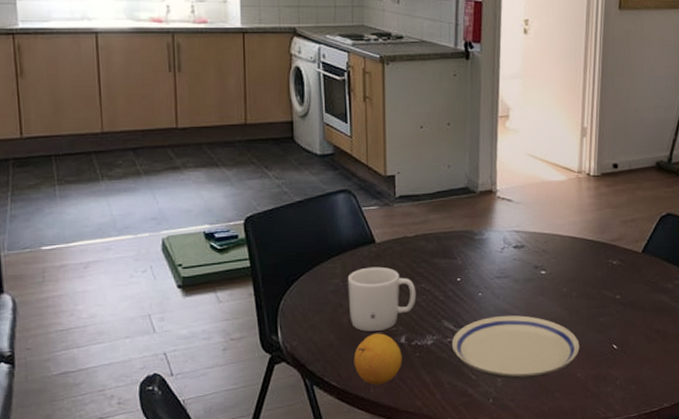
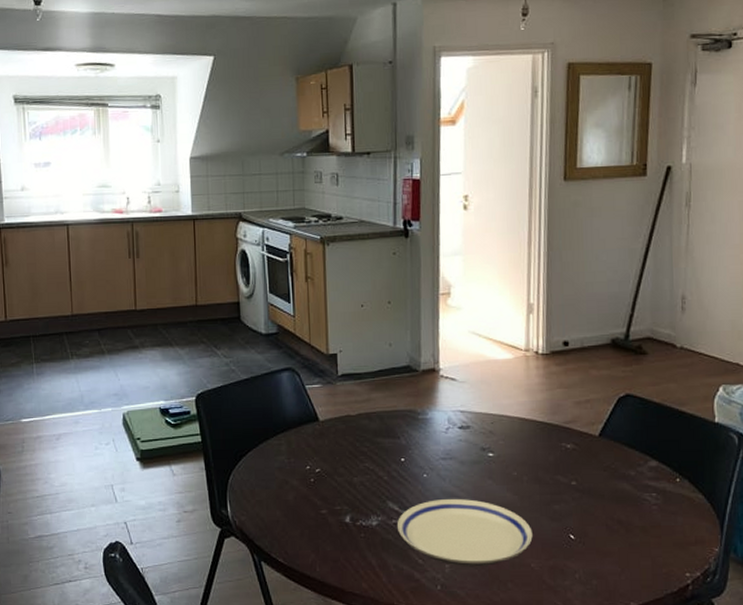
mug: present [347,266,417,332] -> none [292,444,360,509]
fruit: present [353,333,402,386] -> none [299,512,348,565]

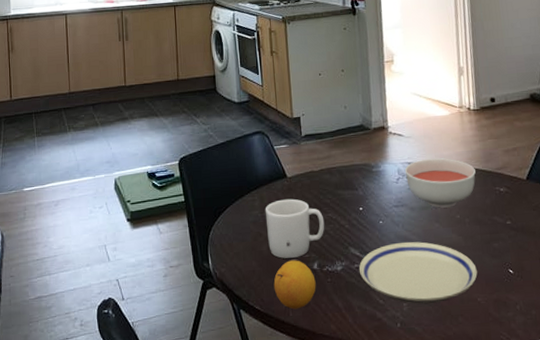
mug: none [292,444,360,509] -> present [265,198,325,259]
fruit: none [299,512,348,565] -> present [273,260,316,310]
bowl: none [456,408,539,463] -> present [404,158,476,208]

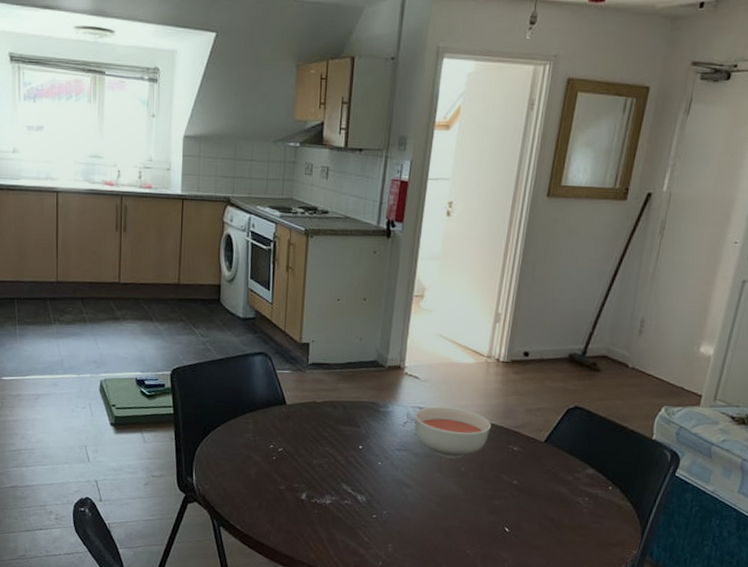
mug: present [265,198,325,259] -> none [257,426,320,486]
fruit: present [273,260,316,310] -> none [257,487,302,535]
plate: present [358,242,478,305] -> none [348,486,472,549]

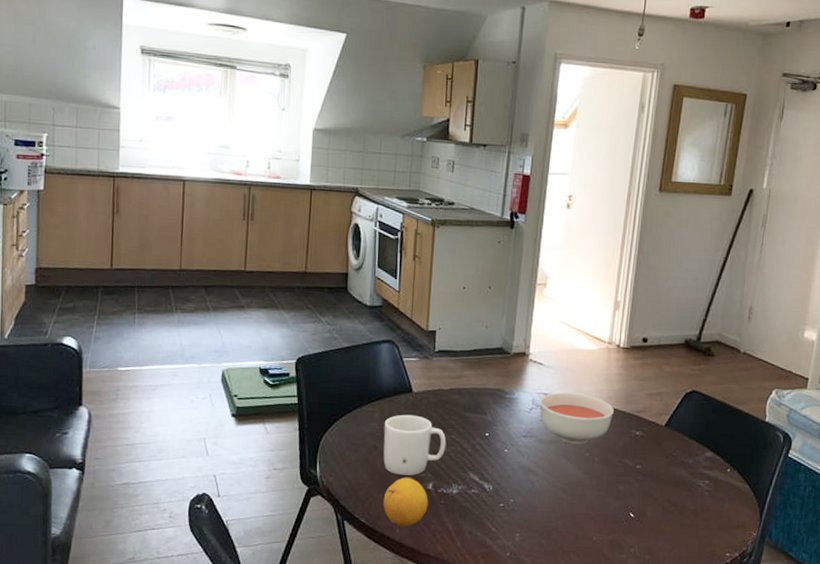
mug: none [257,426,320,486] -> present [383,414,447,476]
fruit: none [257,487,302,535] -> present [383,477,429,527]

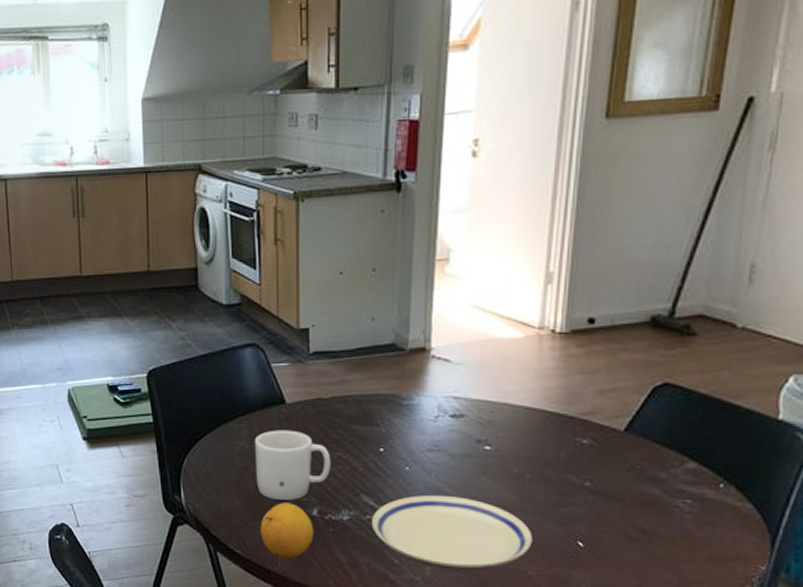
plate: none [475,473,598,538] -> present [371,494,533,571]
bowl: present [539,392,614,444] -> none [447,395,550,458]

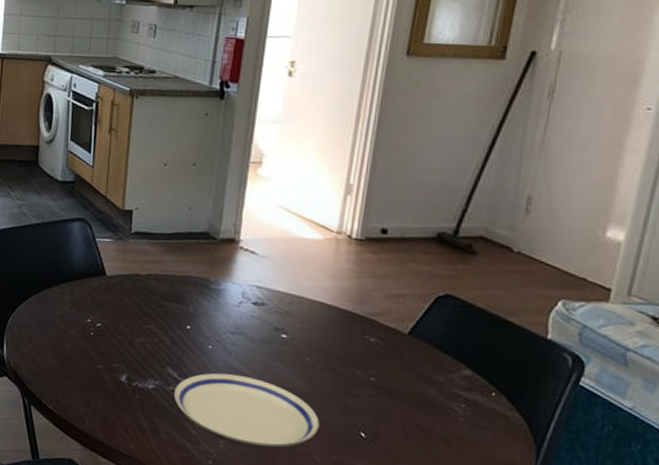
mug: present [254,430,331,500] -> none [73,298,143,365]
fruit: present [260,503,314,559] -> none [72,366,121,419]

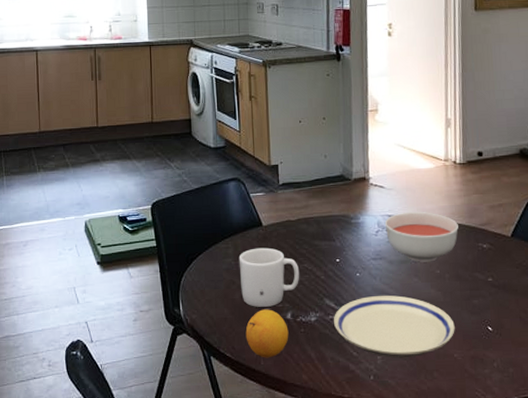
fruit: none [72,366,121,419] -> present [245,309,289,358]
mug: none [73,298,143,365] -> present [238,247,300,307]
bowl: none [250,286,342,347] -> present [384,212,459,262]

